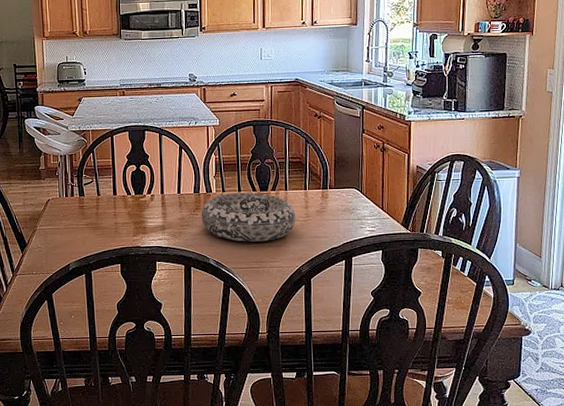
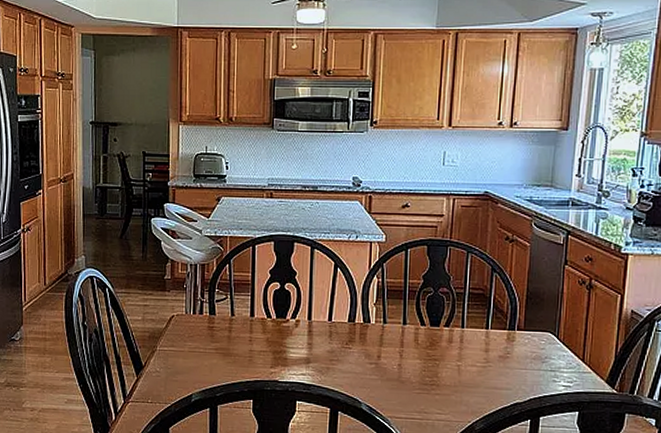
decorative bowl: present [201,192,296,242] -> none [355,325,473,388]

